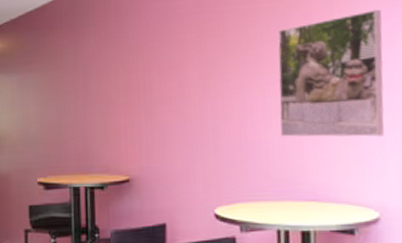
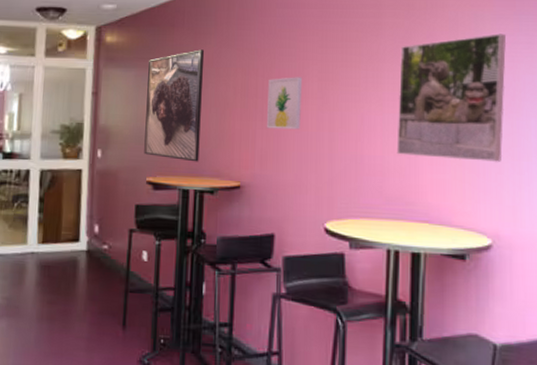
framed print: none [31,49,87,160] -> present [144,49,205,162]
wall art: none [149,68,184,122] -> present [266,77,303,130]

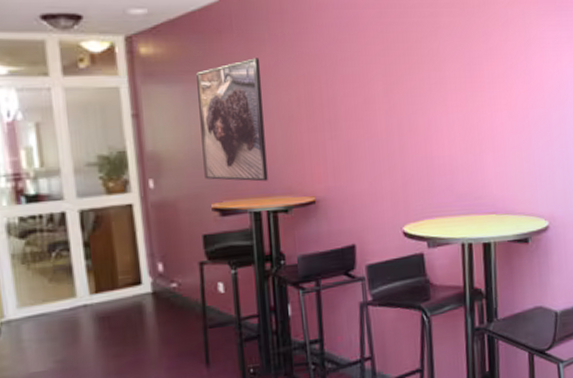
wall art: present [266,77,303,130] -> none [333,82,370,139]
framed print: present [397,33,506,162] -> none [459,29,552,153]

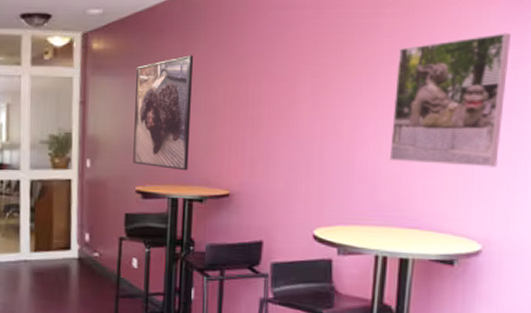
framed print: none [459,29,552,153] -> present [389,33,511,167]

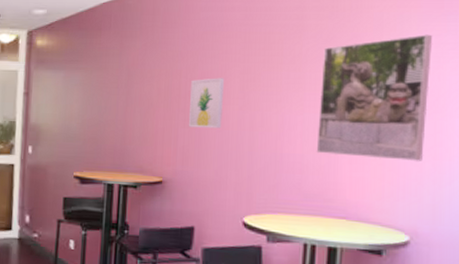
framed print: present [133,55,194,171] -> none [71,52,130,159]
wall art: none [256,82,295,137] -> present [188,78,225,129]

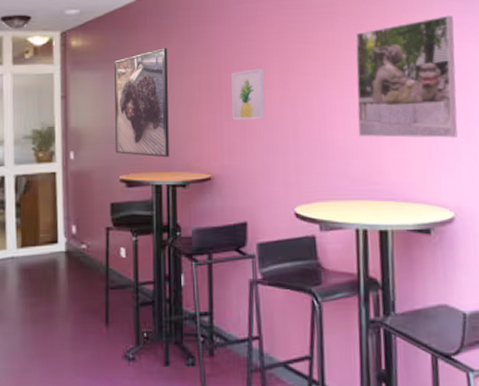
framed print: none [71,52,130,159] -> present [115,48,169,158]

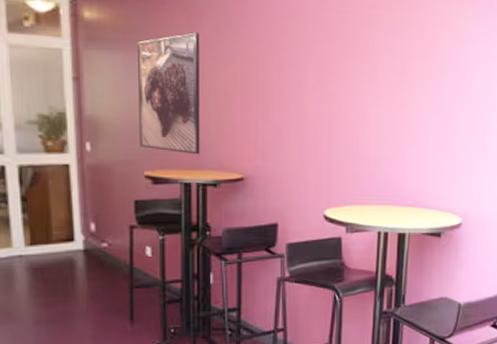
wall art: present [231,68,265,120] -> none [267,67,303,121]
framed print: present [355,15,458,138] -> none [388,31,483,151]

